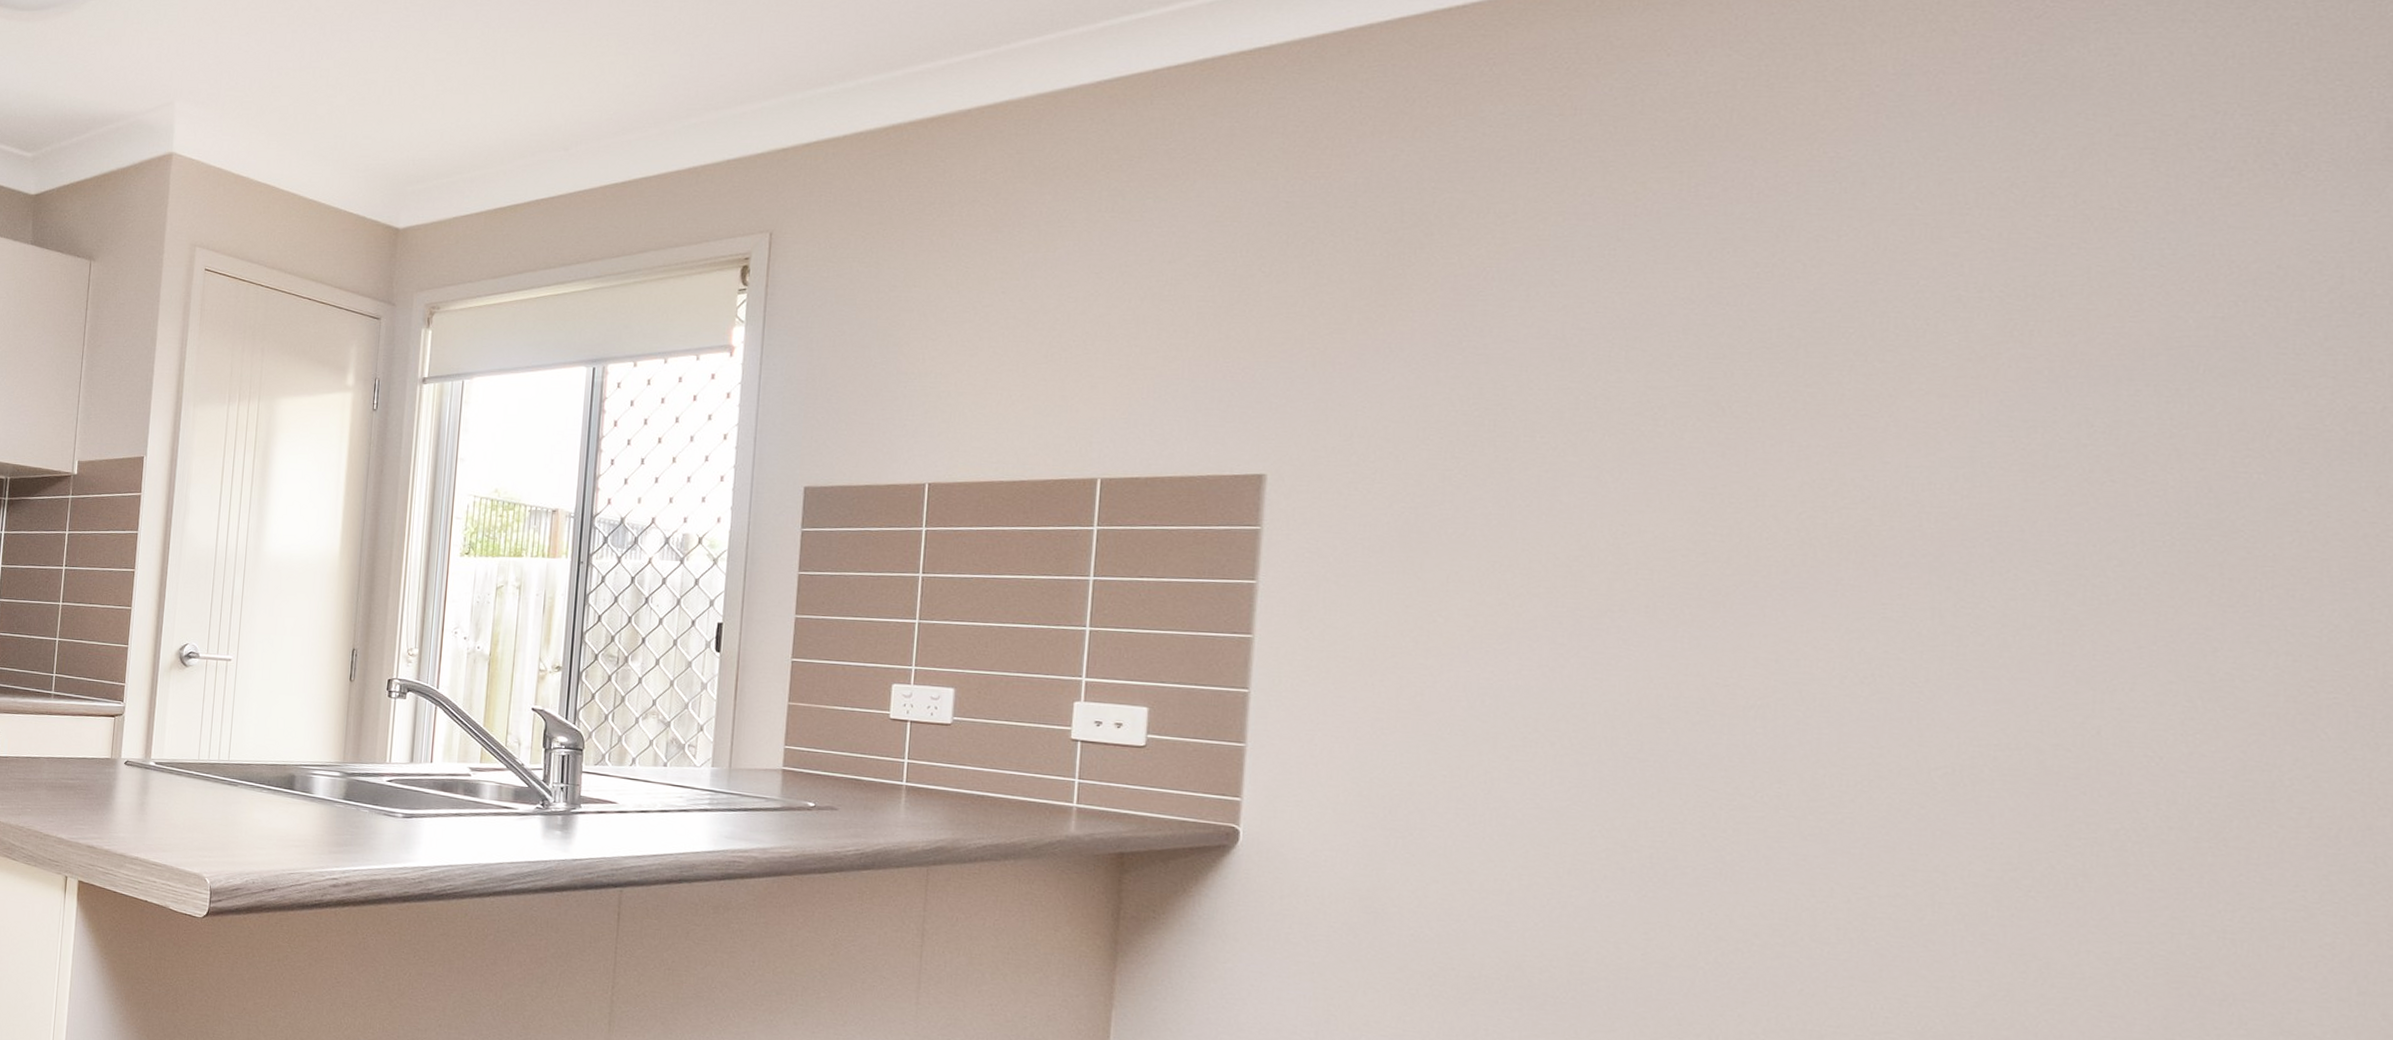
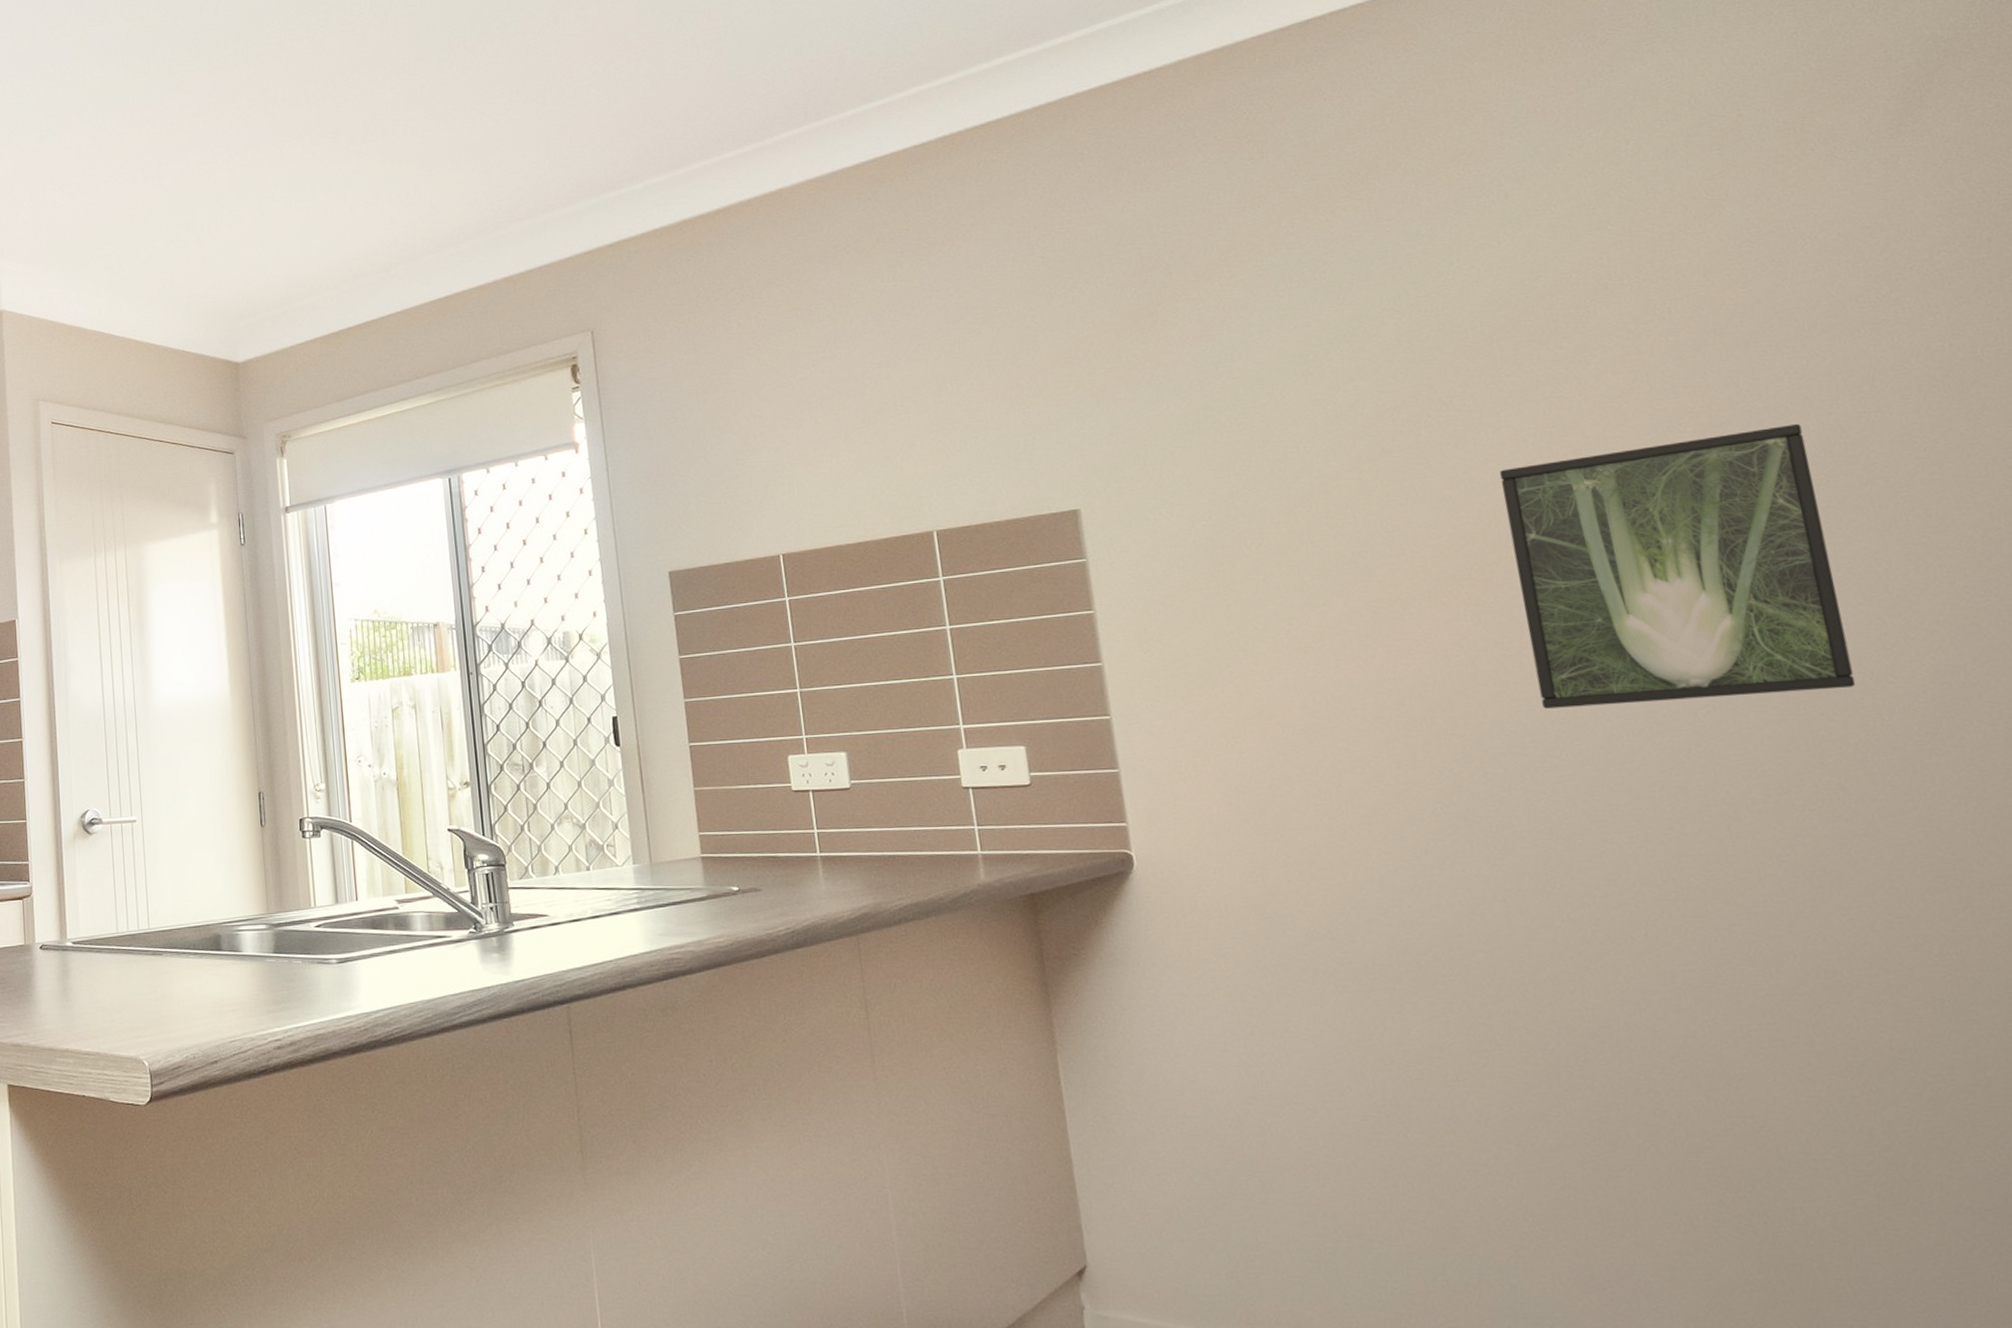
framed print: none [1748,476,2159,770] -> present [1500,423,1856,709]

